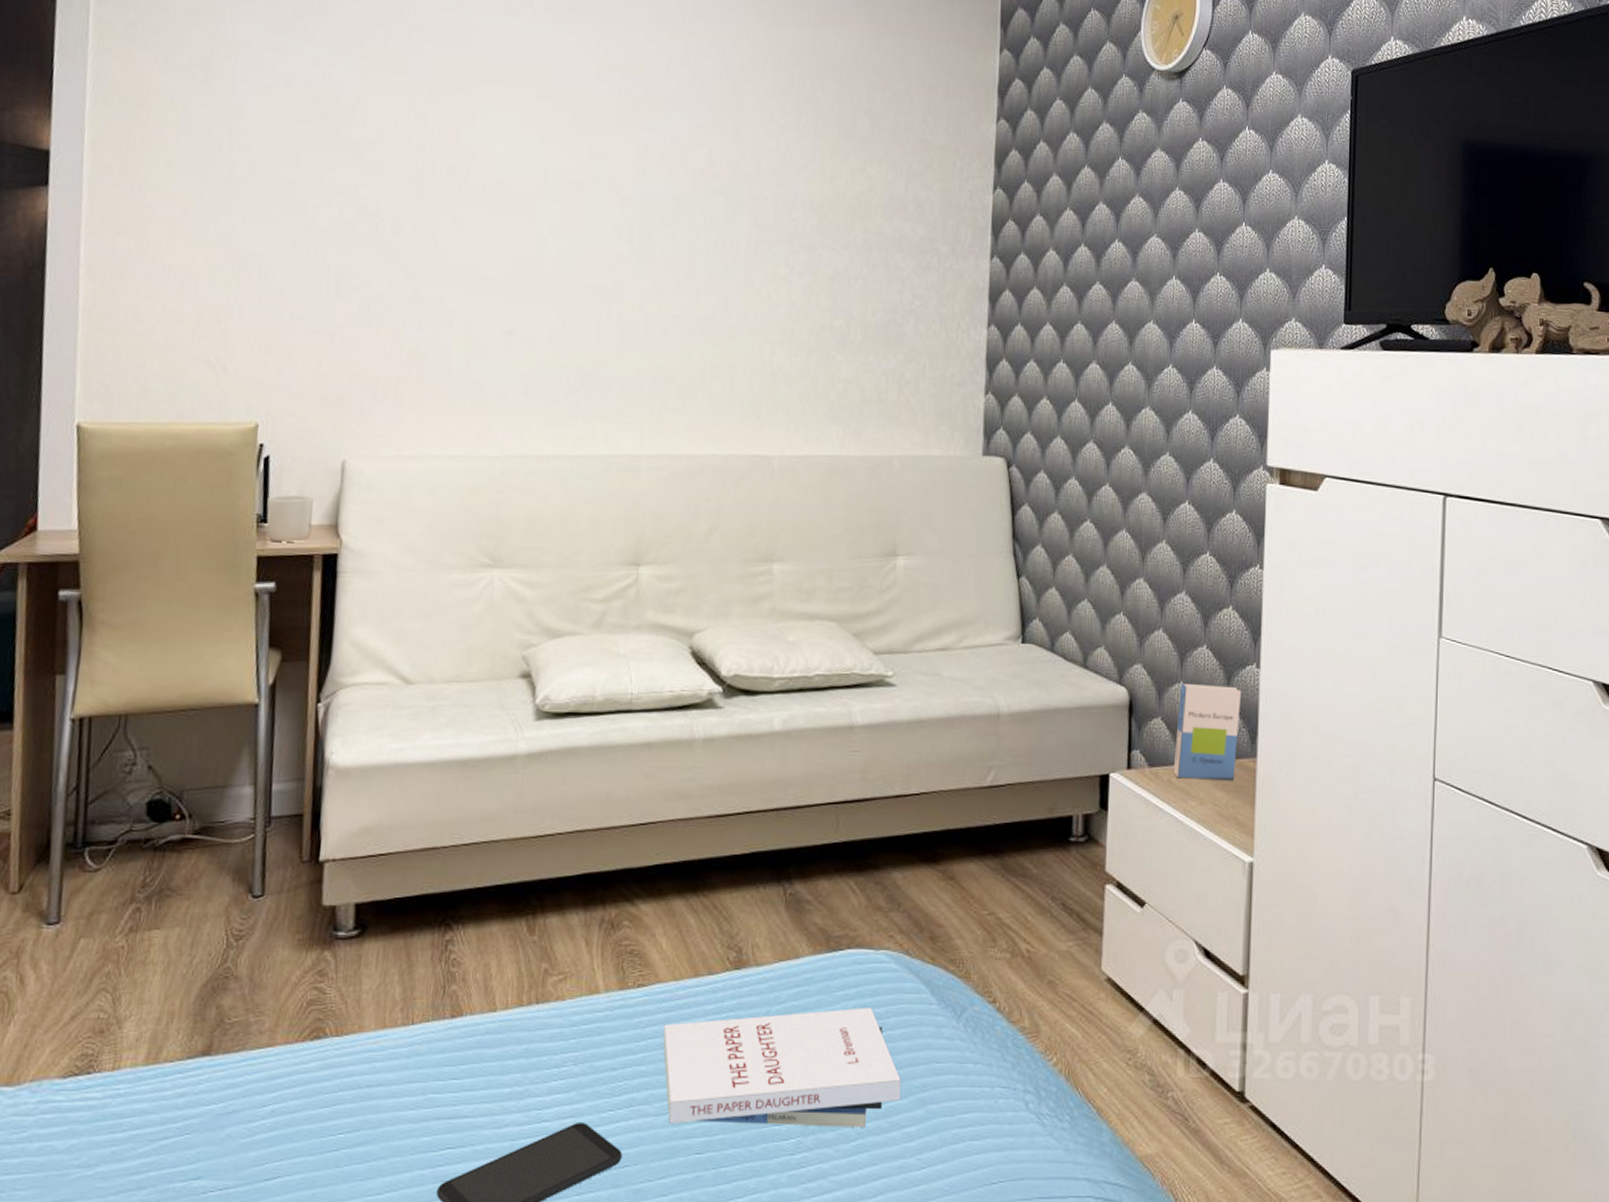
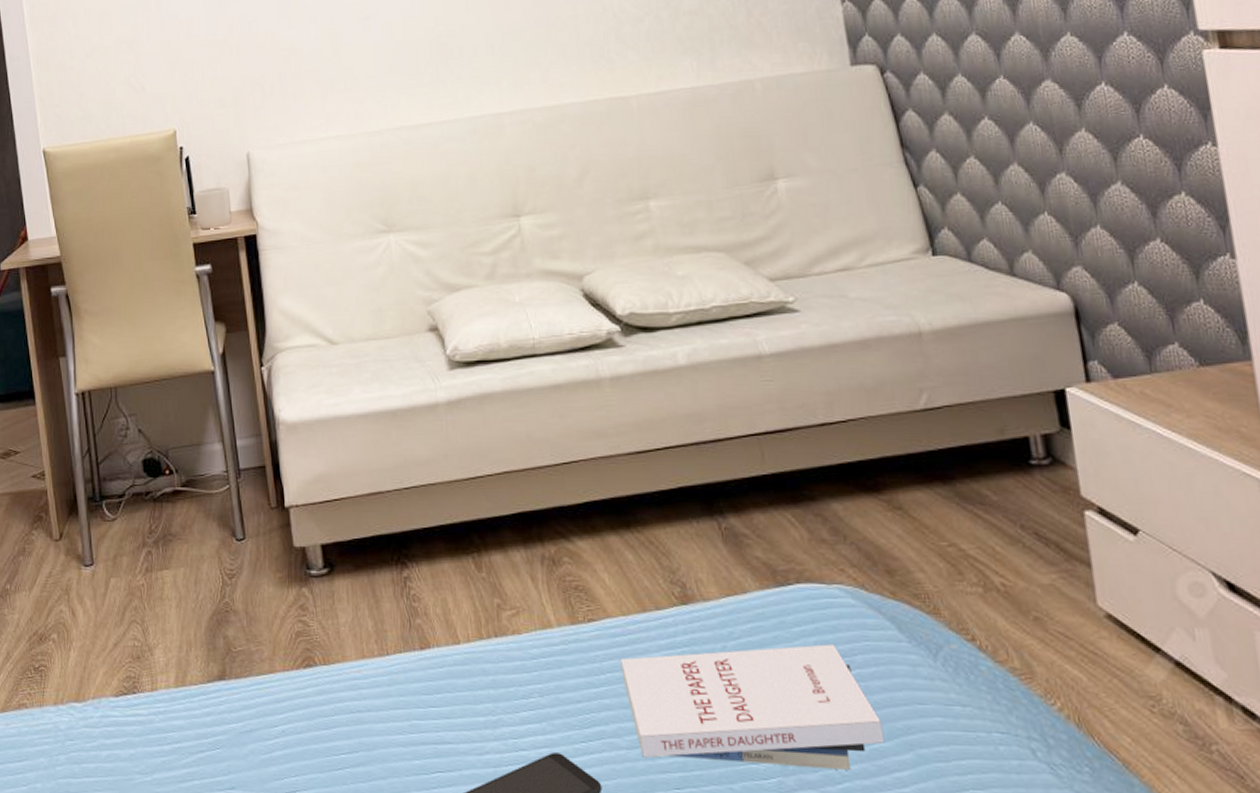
book: present [1173,684,1242,782] -> none [1135,281,1228,390]

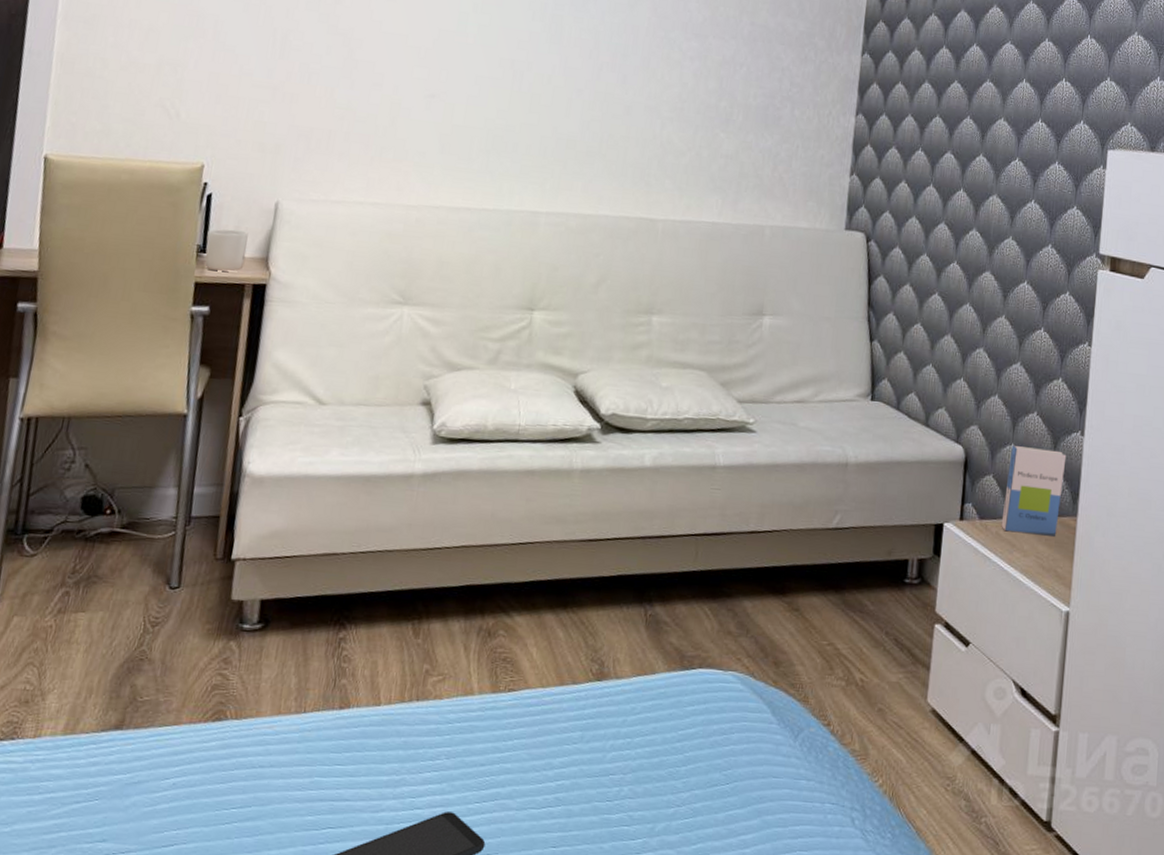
books: present [620,644,885,770] -> none [527,722,741,833]
book: none [1135,281,1228,390] -> present [1001,446,1067,538]

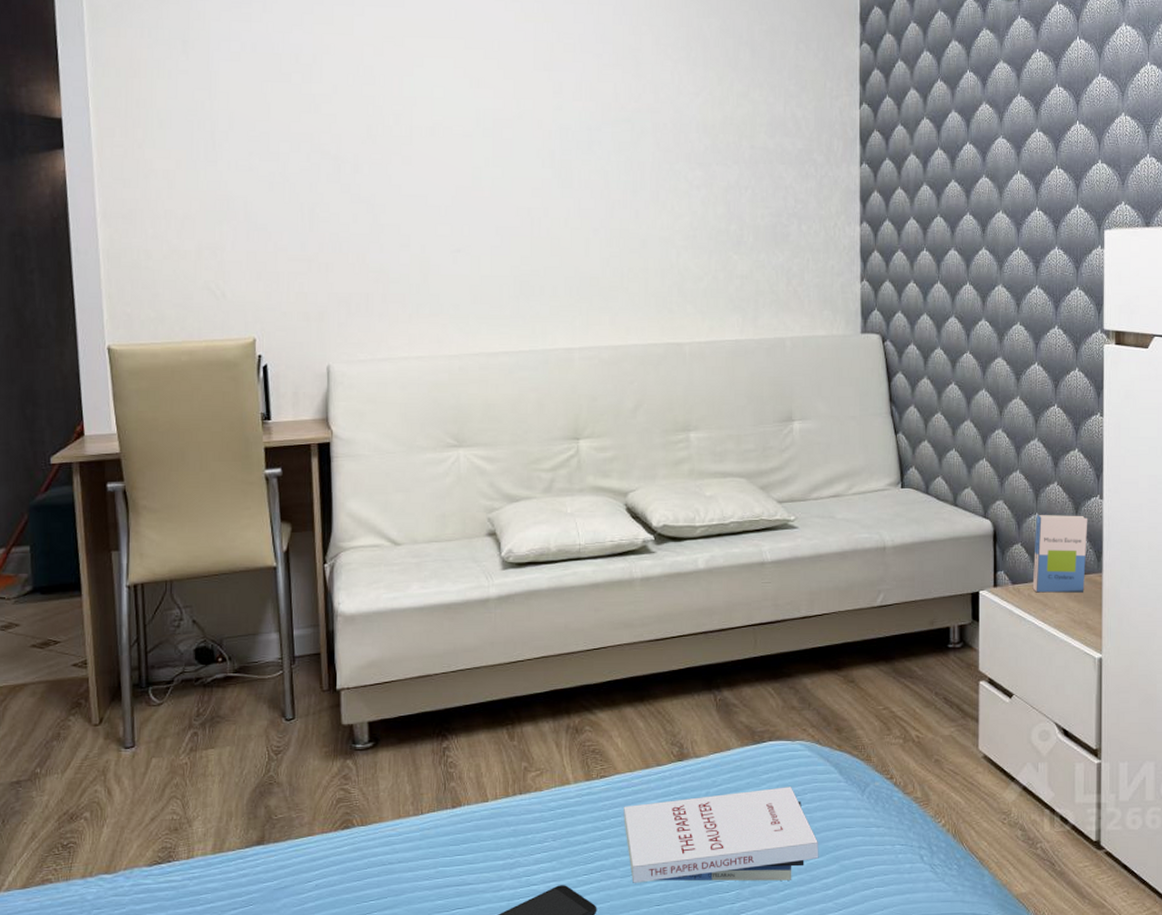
mug: present [205,228,249,272] -> none [269,395,307,436]
books: none [527,722,741,833] -> present [623,787,819,883]

